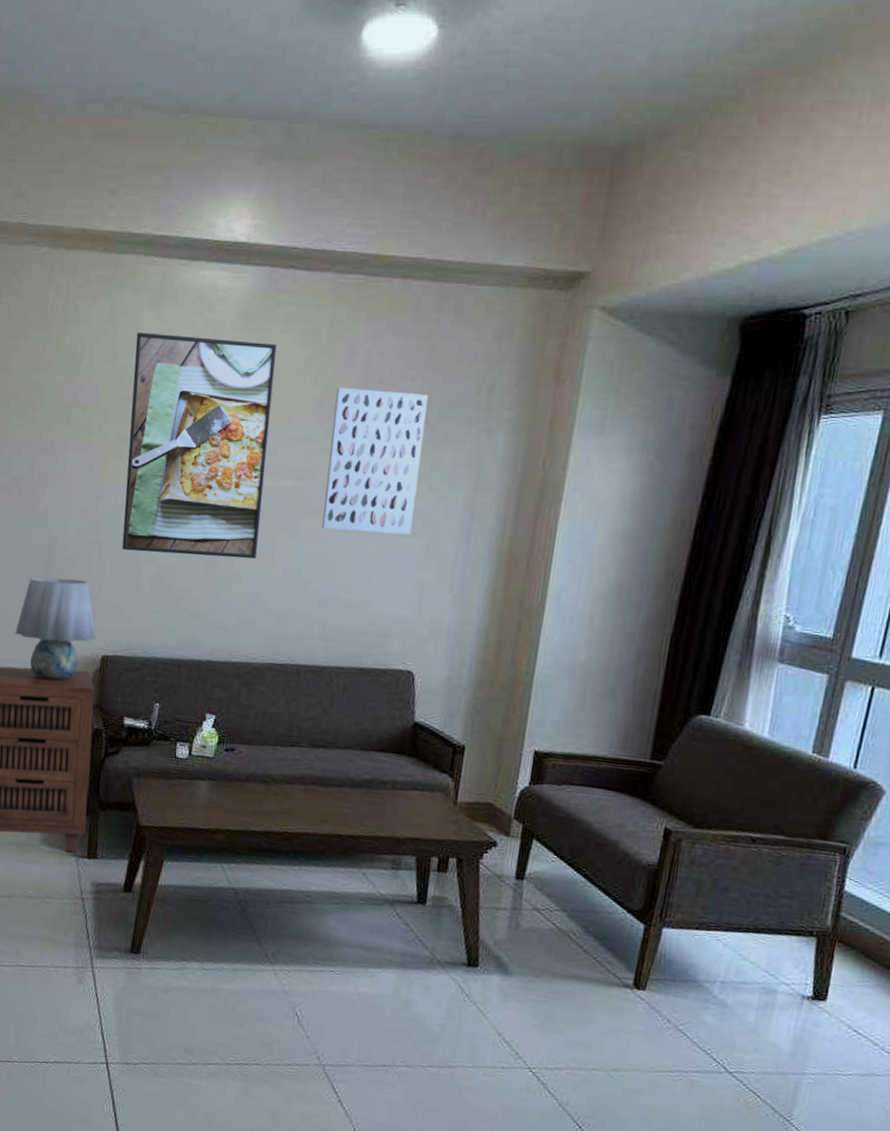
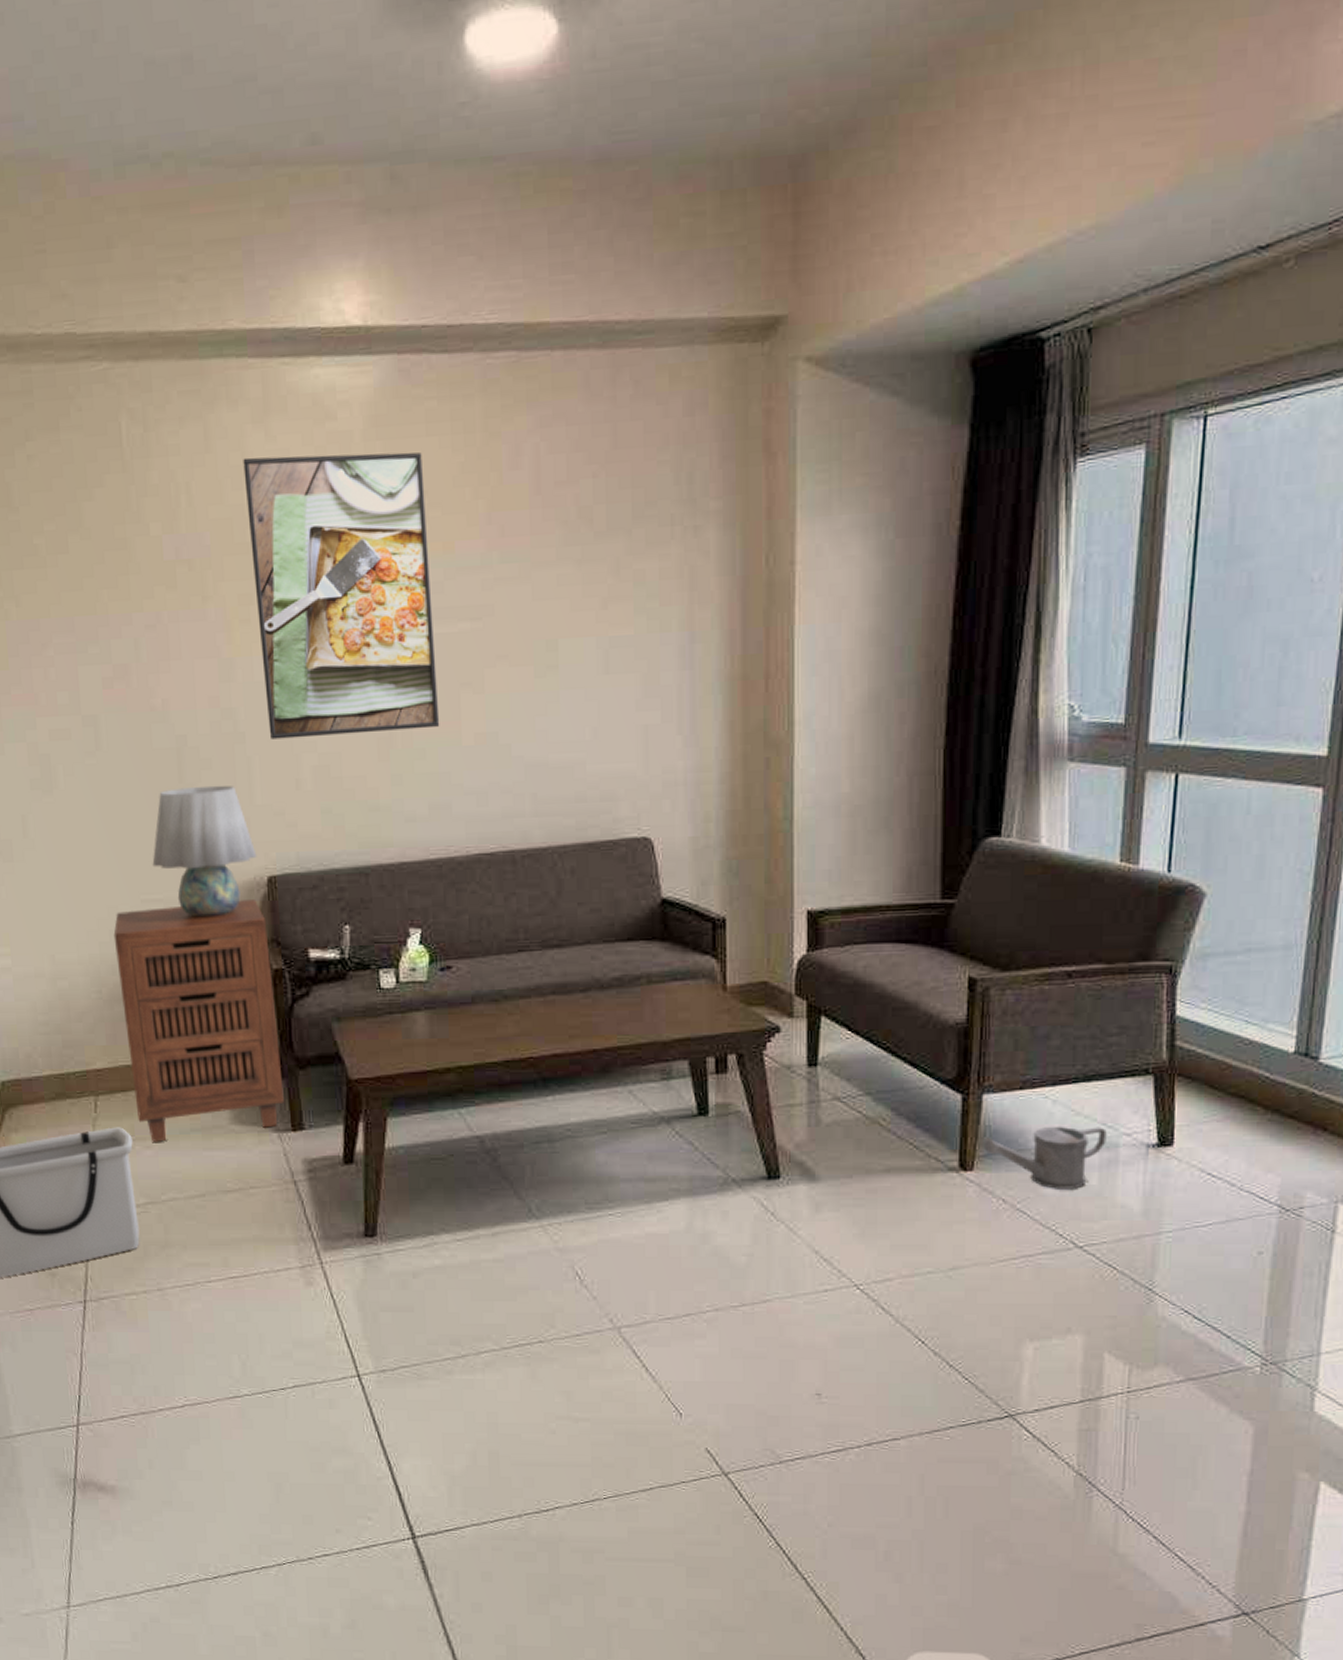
wall art: present [322,386,428,535] -> none [505,492,622,678]
watering can: none [656,964,768,1023] -> present [983,1126,1107,1189]

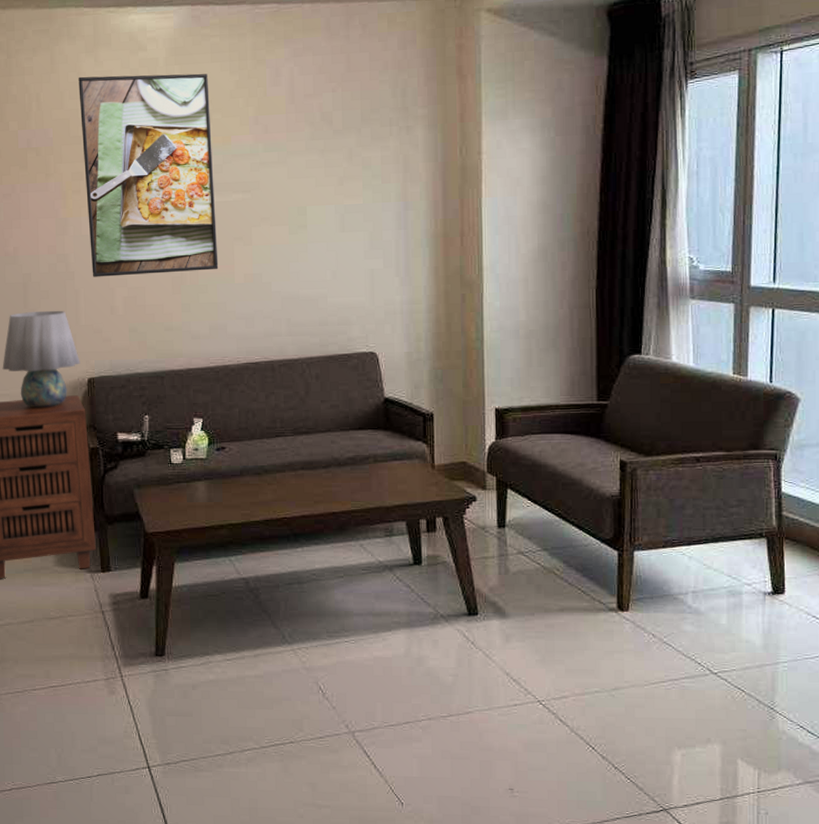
watering can: present [983,1126,1107,1189] -> none [635,577,732,627]

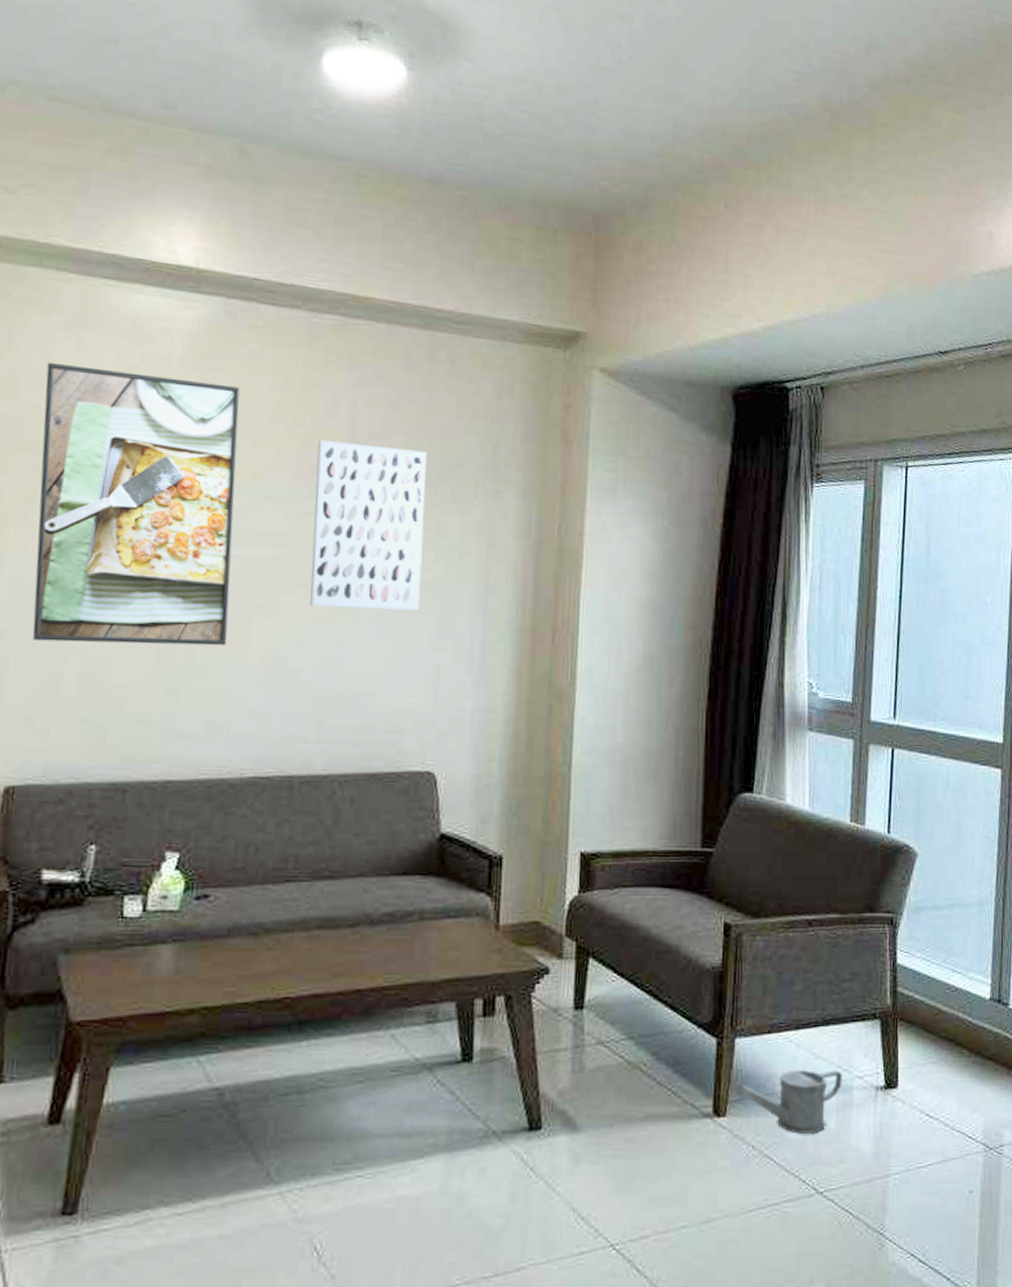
wall art: none [268,102,354,234] -> present [310,439,427,611]
watering can: none [635,577,732,627] -> present [735,1069,842,1134]

